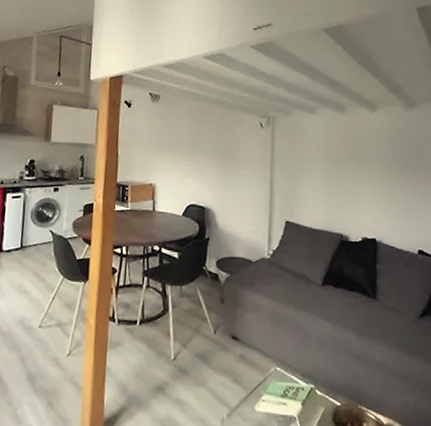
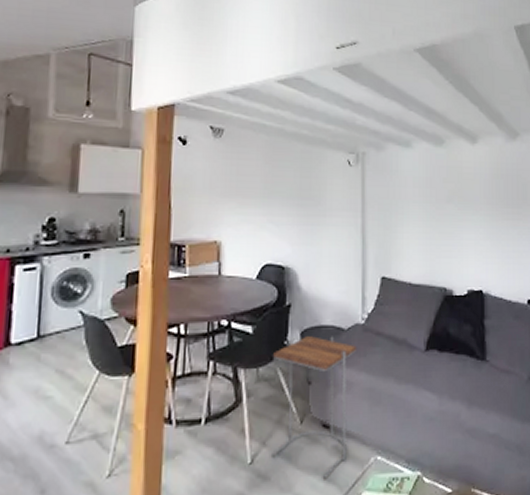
side table: none [190,265,263,379] -> present [272,336,358,478]

